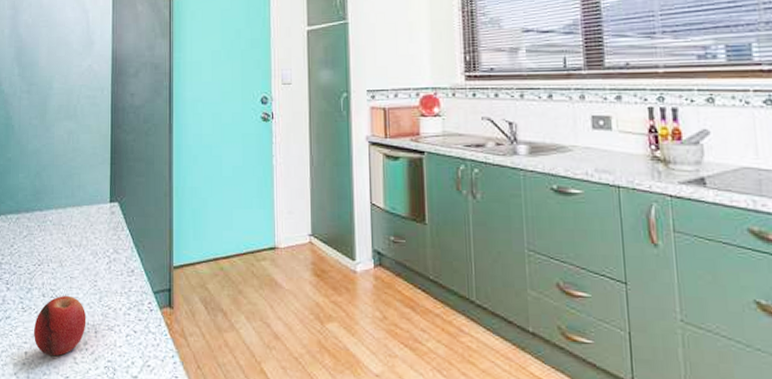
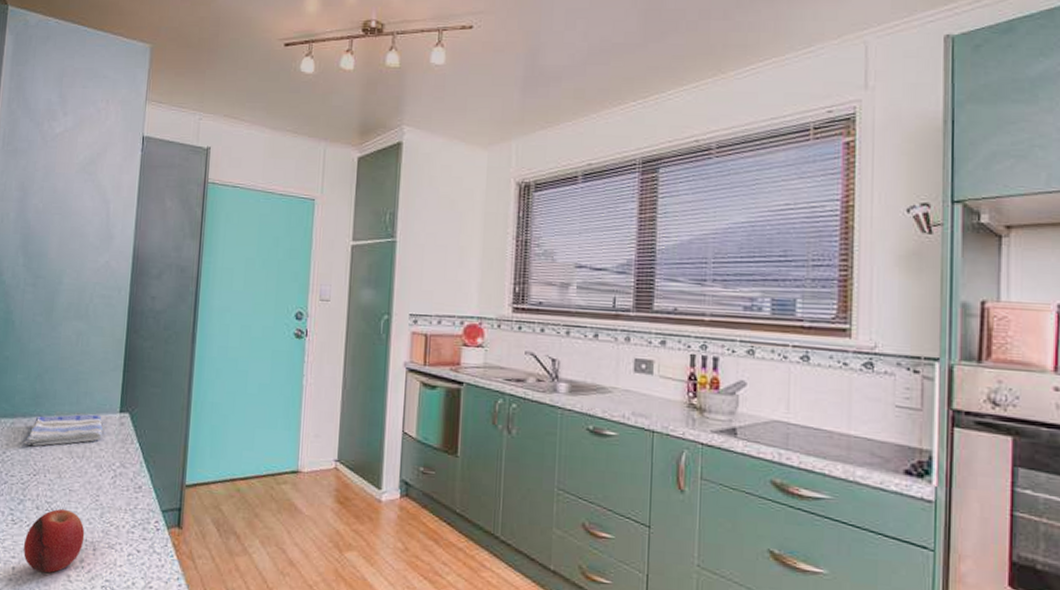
dish towel: none [29,206,96,239] -> present [24,414,103,447]

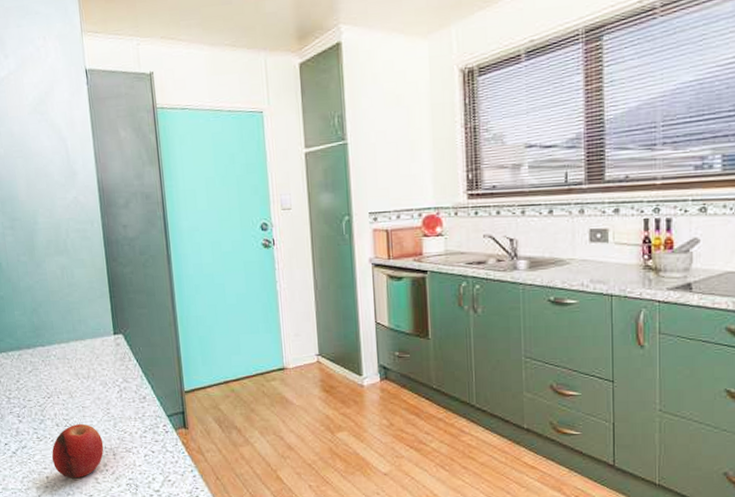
dish towel: present [24,414,103,447] -> none [33,339,102,373]

